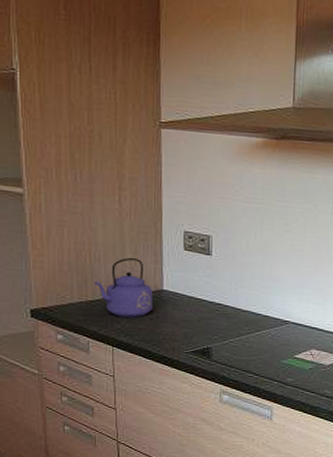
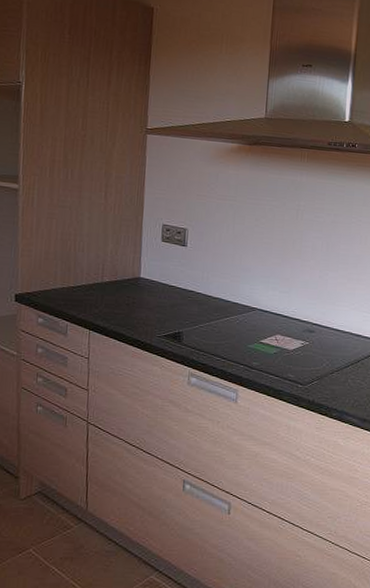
kettle: present [94,258,154,318] -> none [76,248,131,303]

